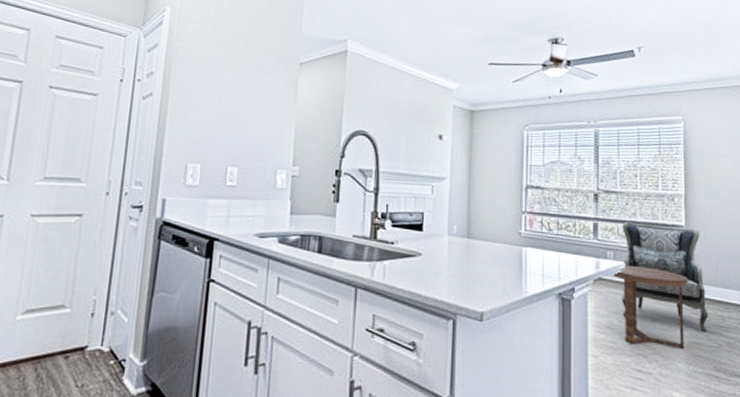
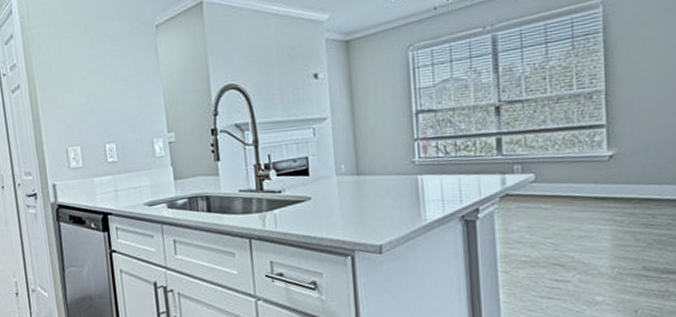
side table: present [611,266,688,350] -> none [519,175,611,256]
armchair: present [622,222,709,332] -> none [530,125,637,234]

